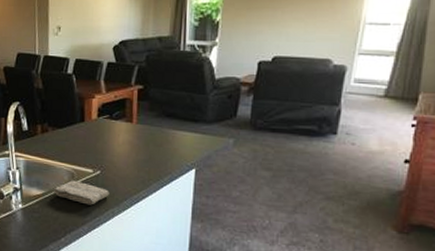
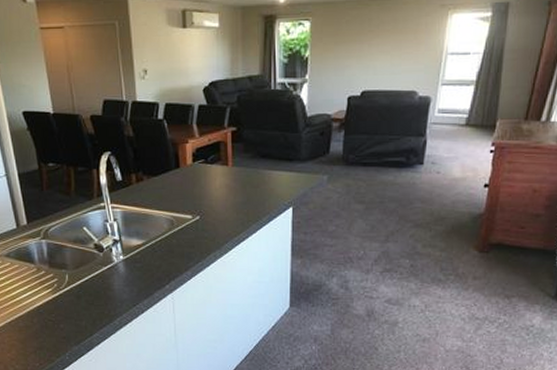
washcloth: present [54,180,109,205] -> none [154,227,210,251]

